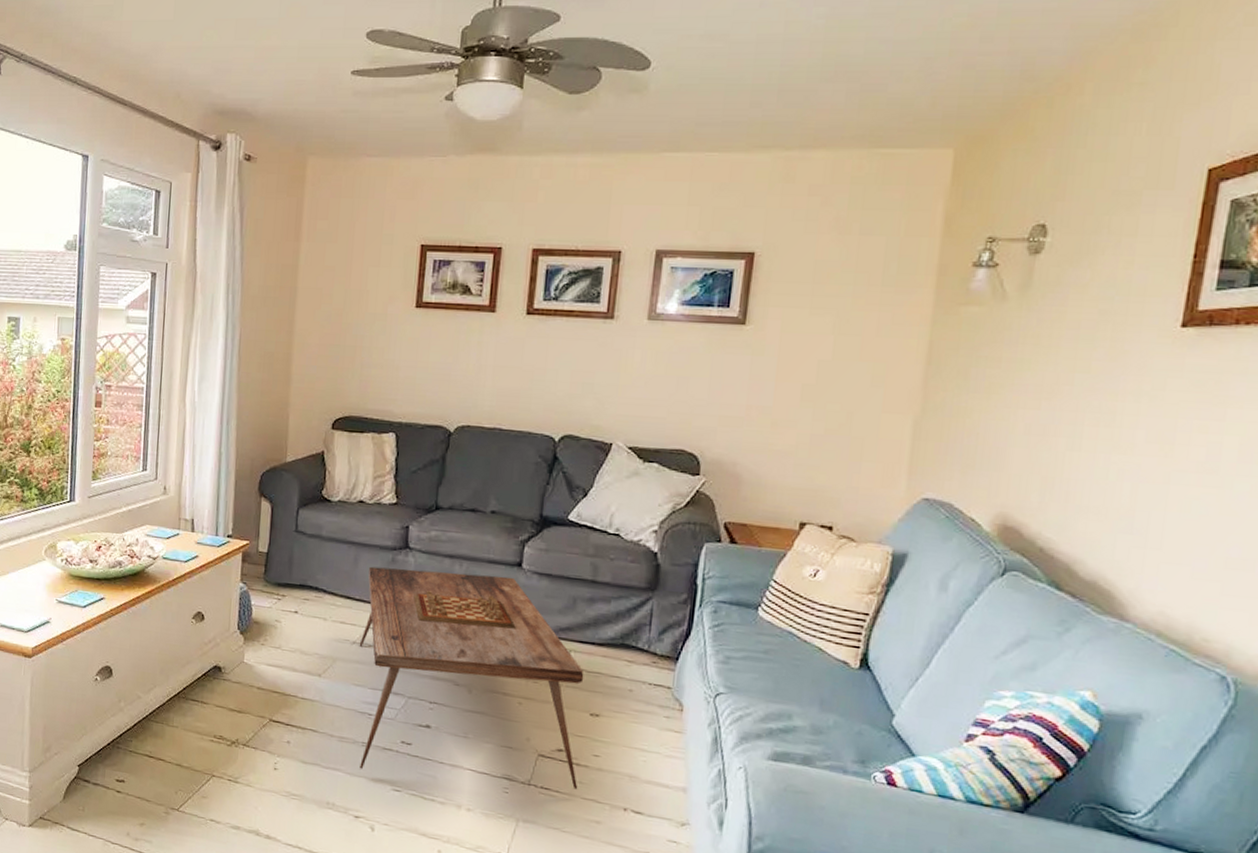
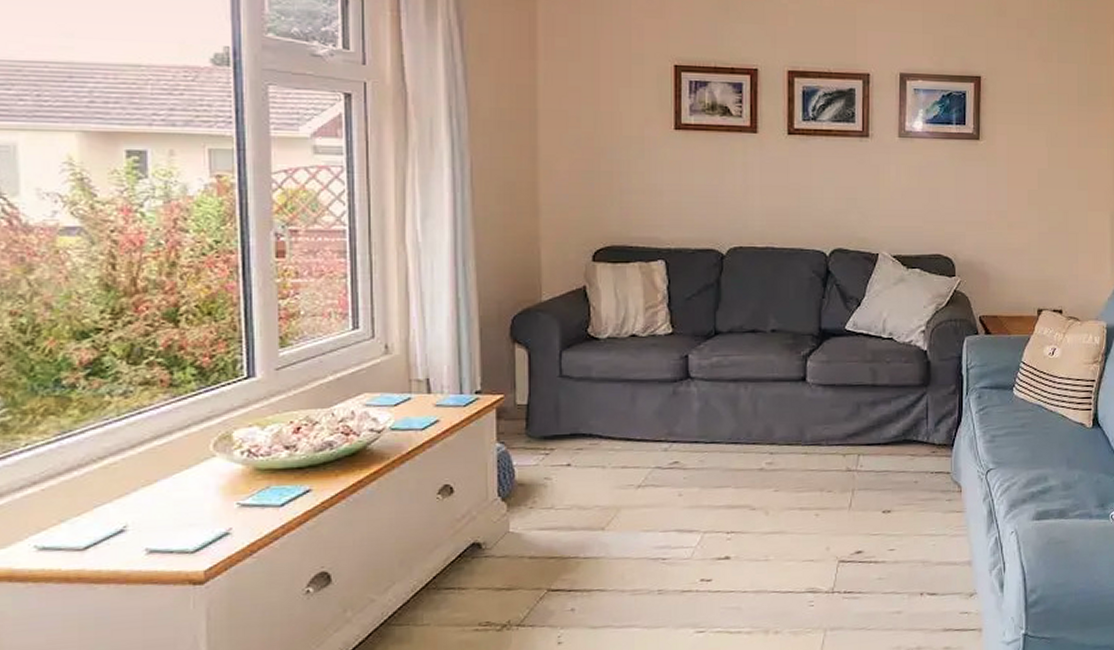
coffee table: present [359,566,584,790] -> none [645,392,878,619]

